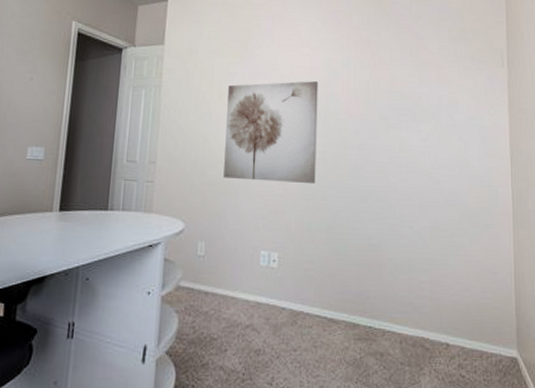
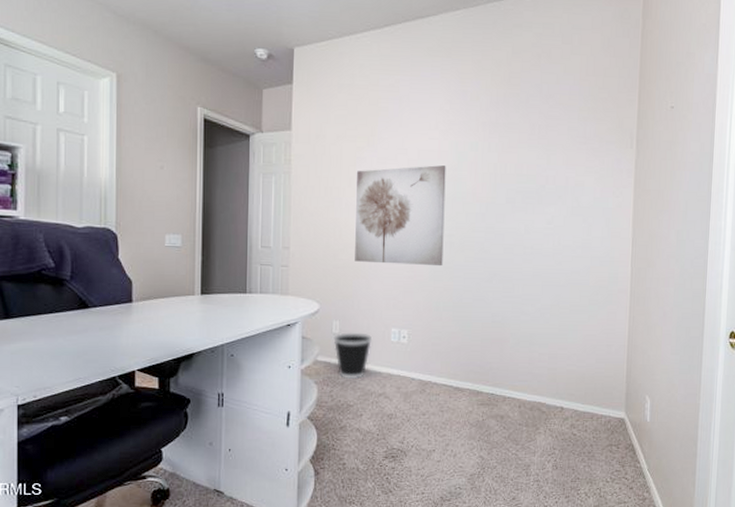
wastebasket: none [198,254,240,309] -> present [333,332,373,380]

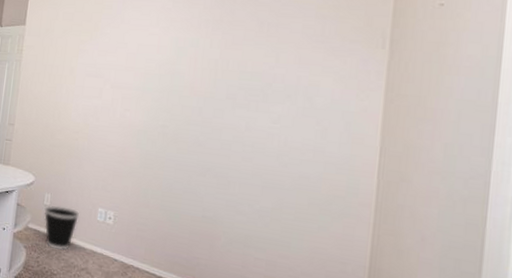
wall art: present [355,165,446,267] -> none [70,59,165,155]

